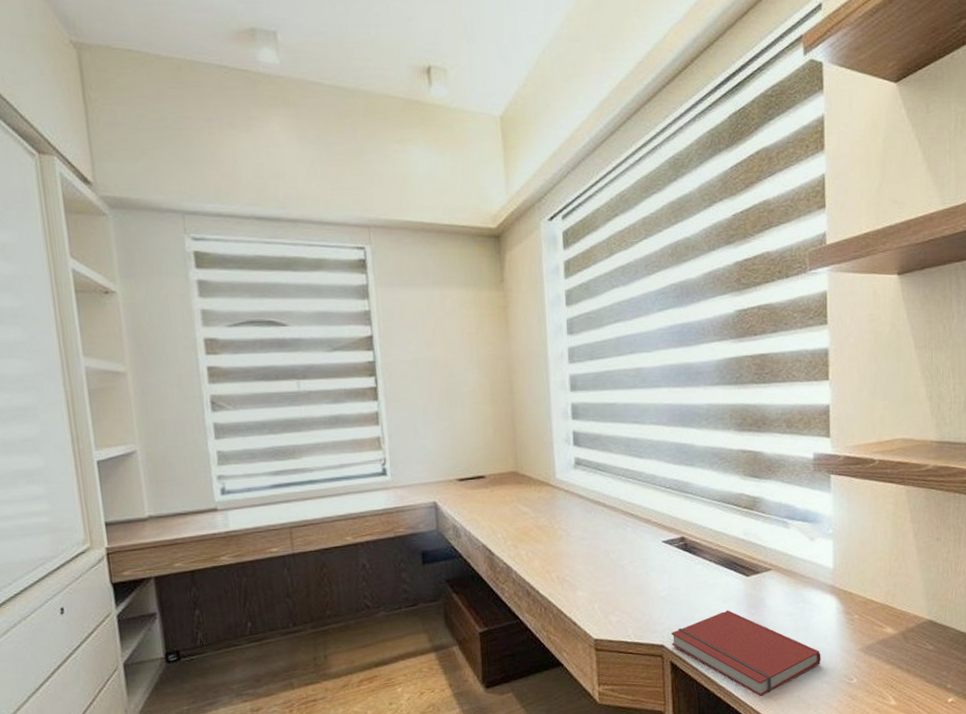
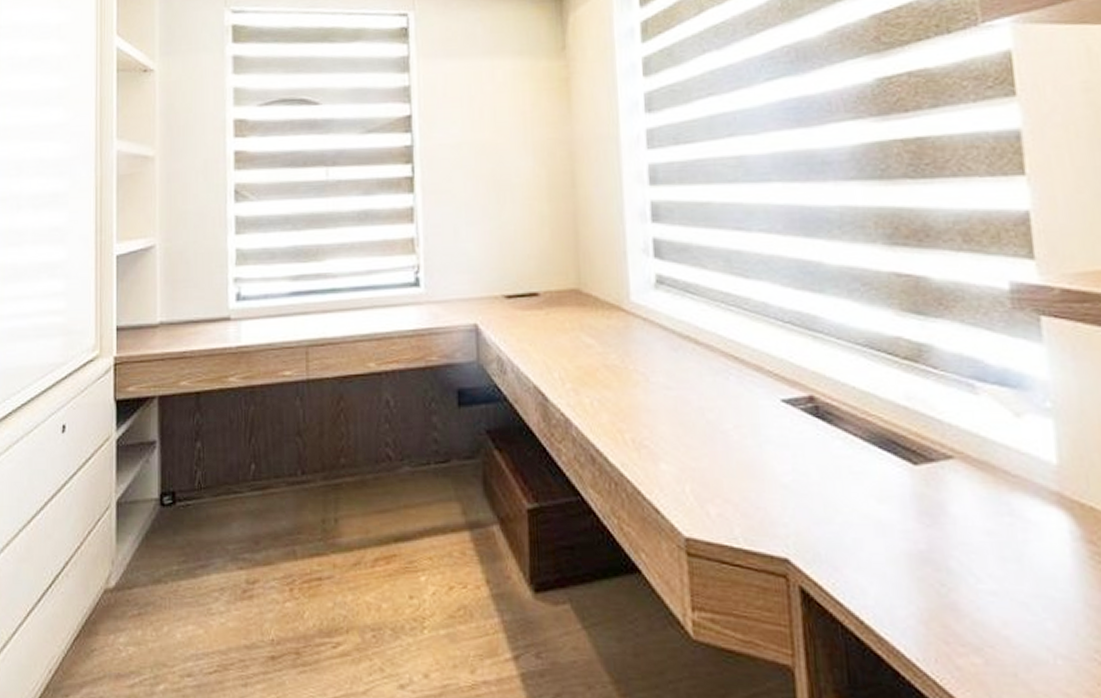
book: present [671,610,821,696] -> none [799,515,1050,665]

